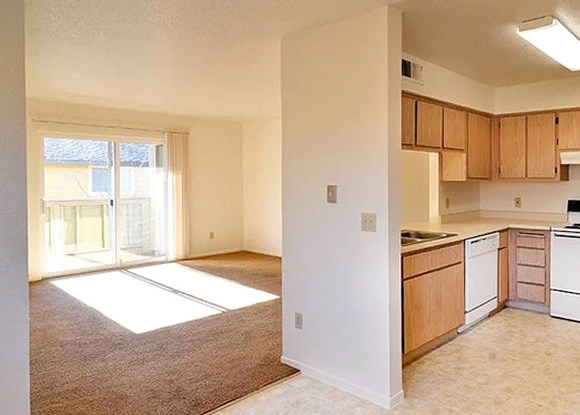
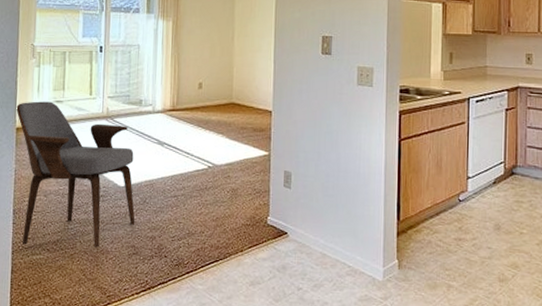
armchair: none [28,255,153,394] -> present [16,101,136,248]

